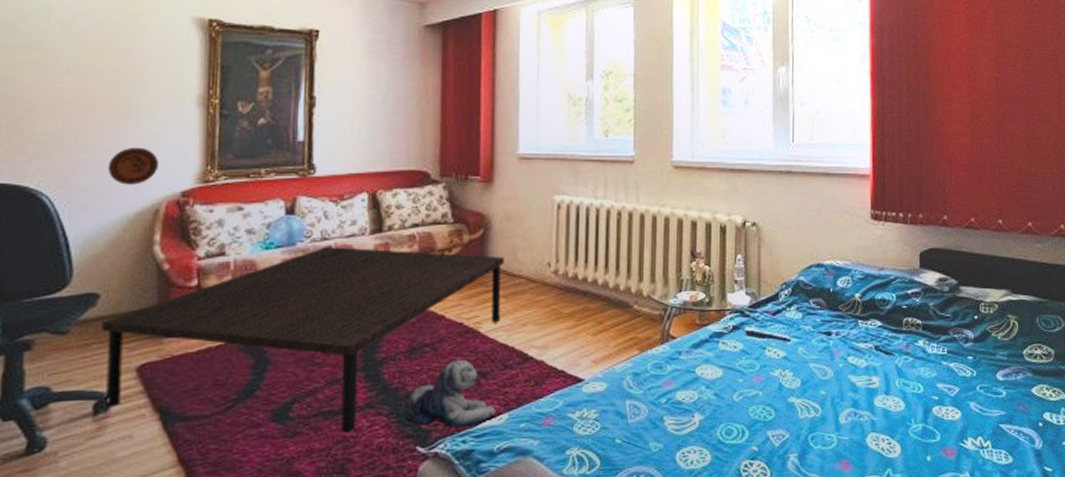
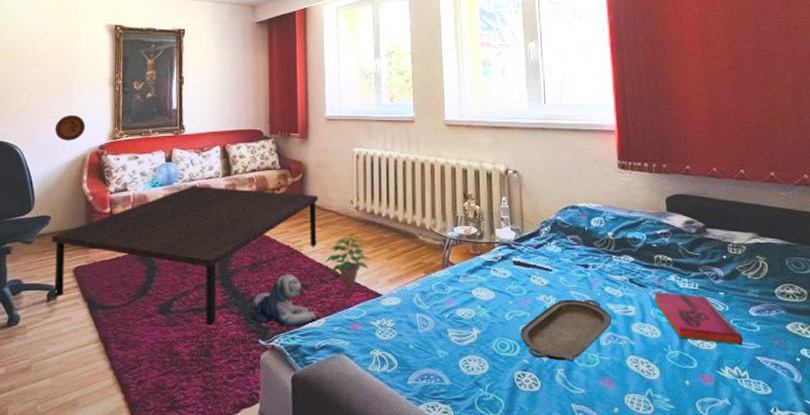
potted plant: none [511,304,571,373] -> present [325,233,371,287]
serving tray: none [750,372,854,445] -> present [520,299,612,361]
hardback book: none [899,358,988,414] -> present [652,291,743,346]

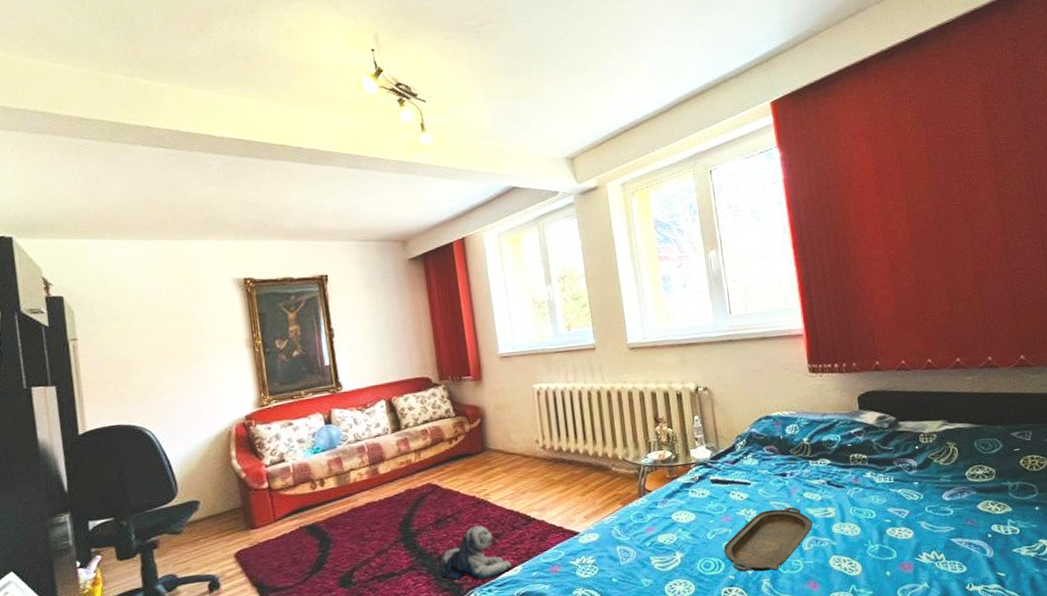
coffee table: present [52,186,318,326] -> none [204,439,505,591]
decorative plate: present [55,114,86,141] -> none [189,385,226,416]
potted plant: present [325,233,371,287] -> none [515,474,564,531]
hardback book: present [652,291,743,346] -> none [850,488,938,532]

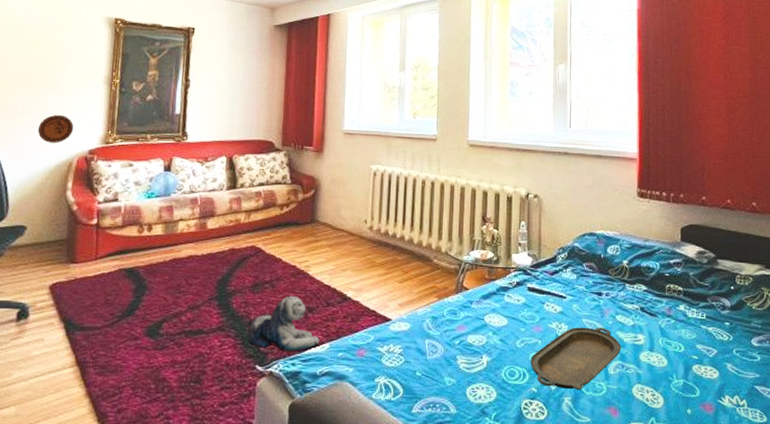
decorative plate: none [189,385,226,416] -> present [37,114,74,143]

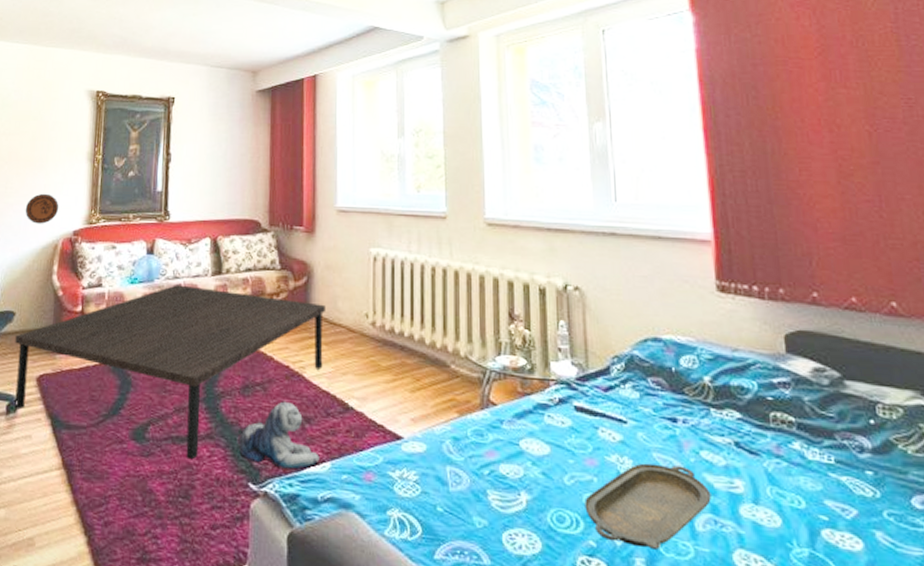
coffee table: none [25,198,330,350] -> present [14,285,325,460]

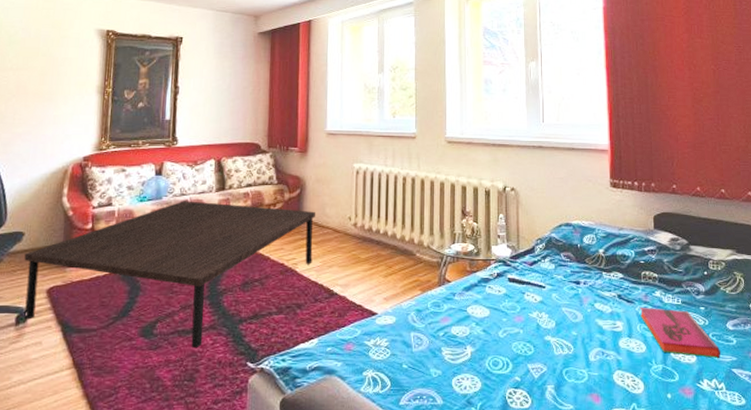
decorative plate: present [25,193,59,224] -> none [34,123,69,151]
plush toy: present [238,401,320,470] -> none [238,292,309,348]
serving tray: present [584,463,711,550] -> none [513,316,601,378]
hardback book: none [768,461,904,551] -> present [639,307,720,359]

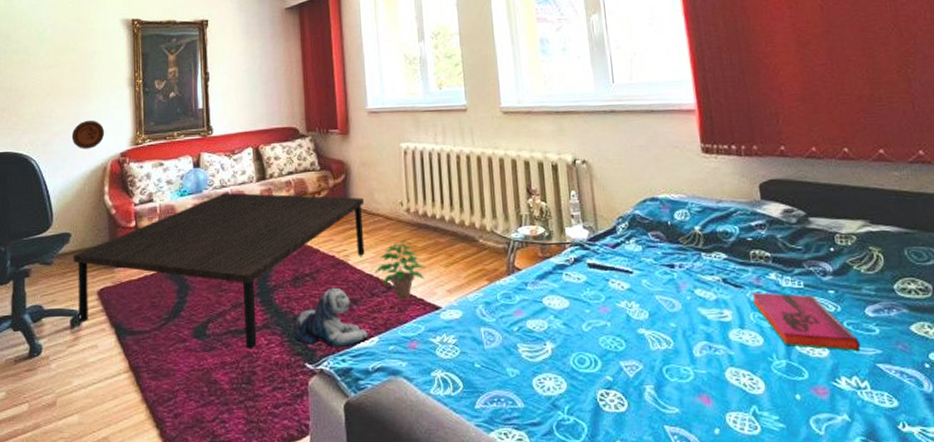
decorative plate: none [34,123,69,151] -> present [71,120,105,149]
plush toy: none [238,292,309,348] -> present [293,287,368,347]
potted plant: none [320,251,367,306] -> present [375,239,427,300]

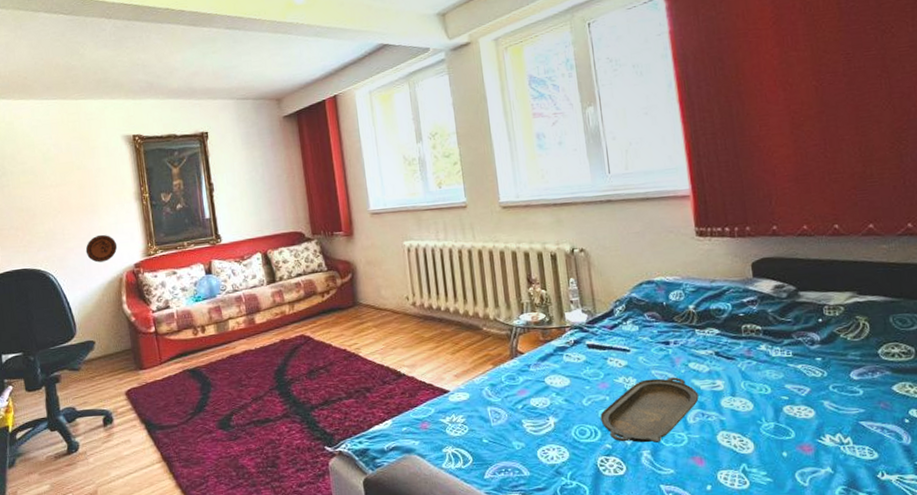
coffee table: present [73,192,365,349] -> none [99,294,375,437]
plush toy: present [293,287,368,347] -> none [311,378,382,431]
potted plant: present [375,239,427,300] -> none [385,331,434,387]
serving tray: none [600,304,706,377] -> present [600,377,699,443]
hardback book: present [750,292,860,352] -> none [742,362,844,412]

